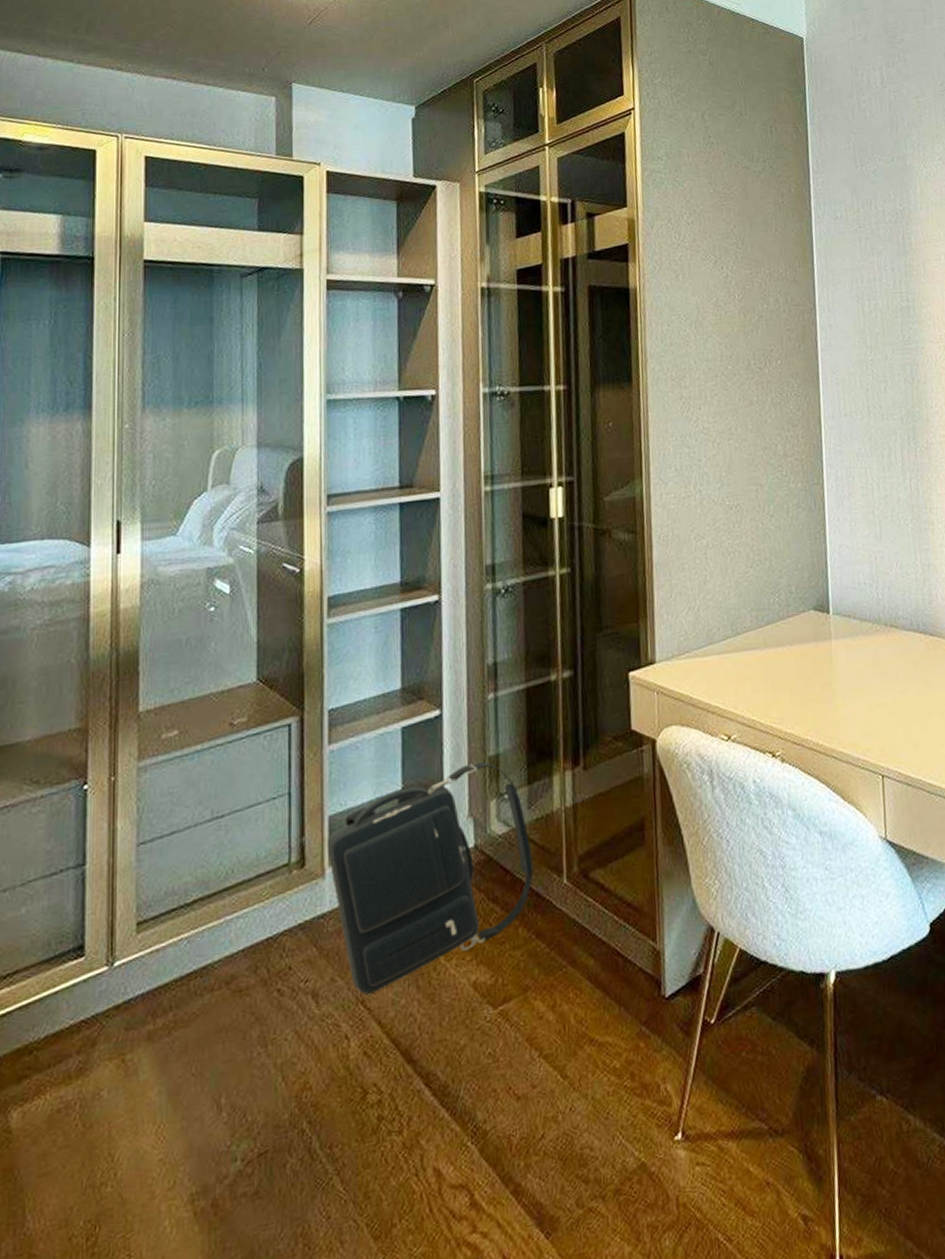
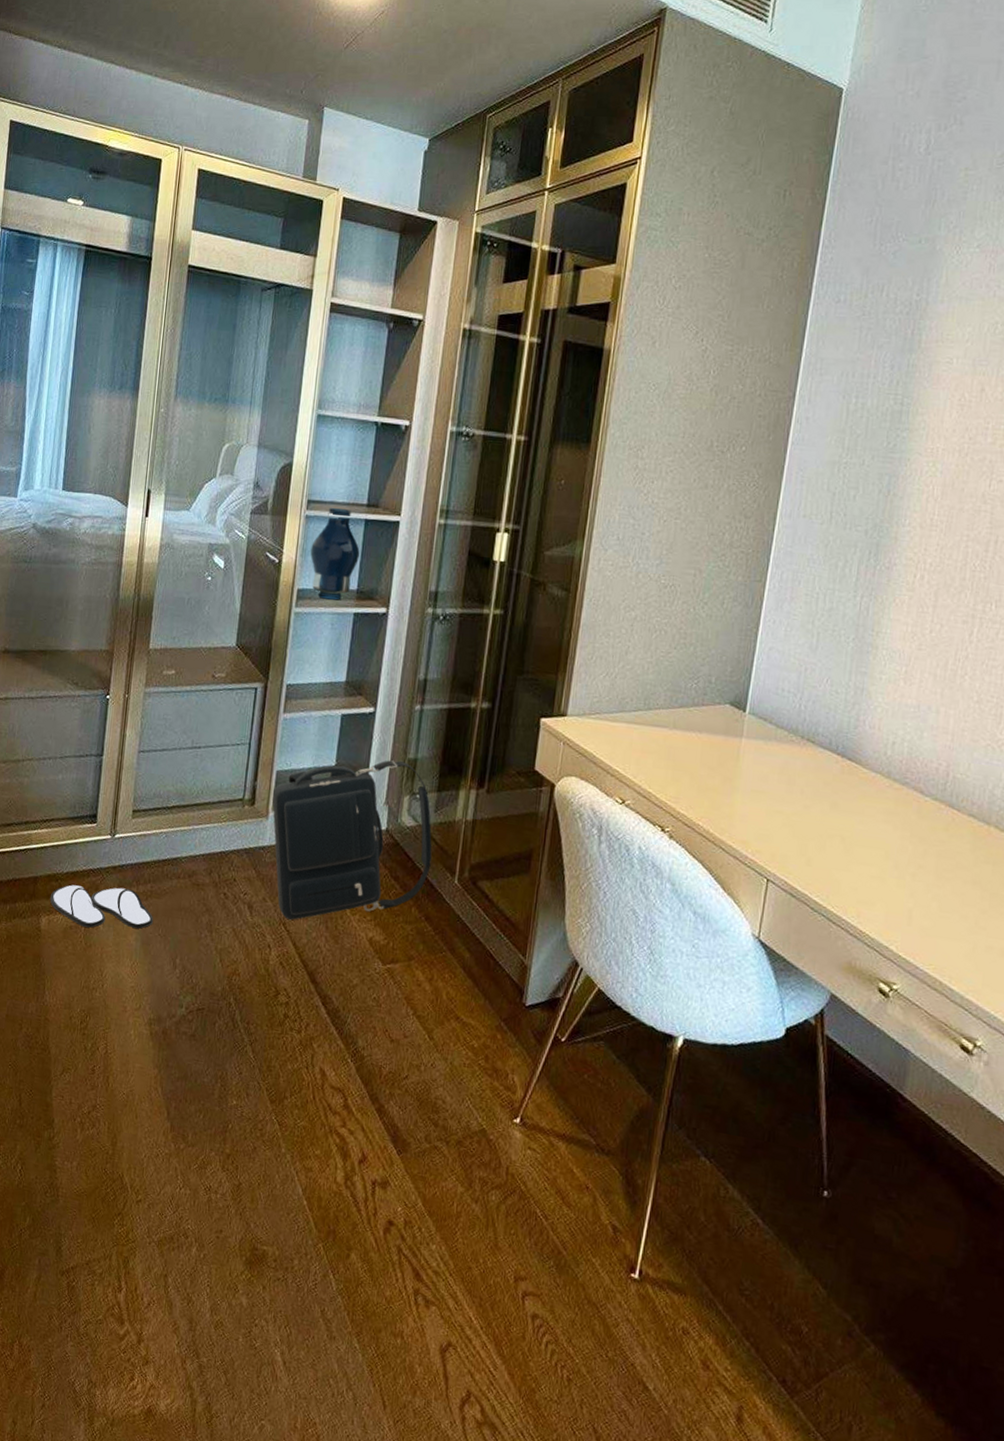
slippers: none [22,1028,181,1104] -> present [50,884,153,929]
vase: none [338,496,398,601] -> present [310,508,360,600]

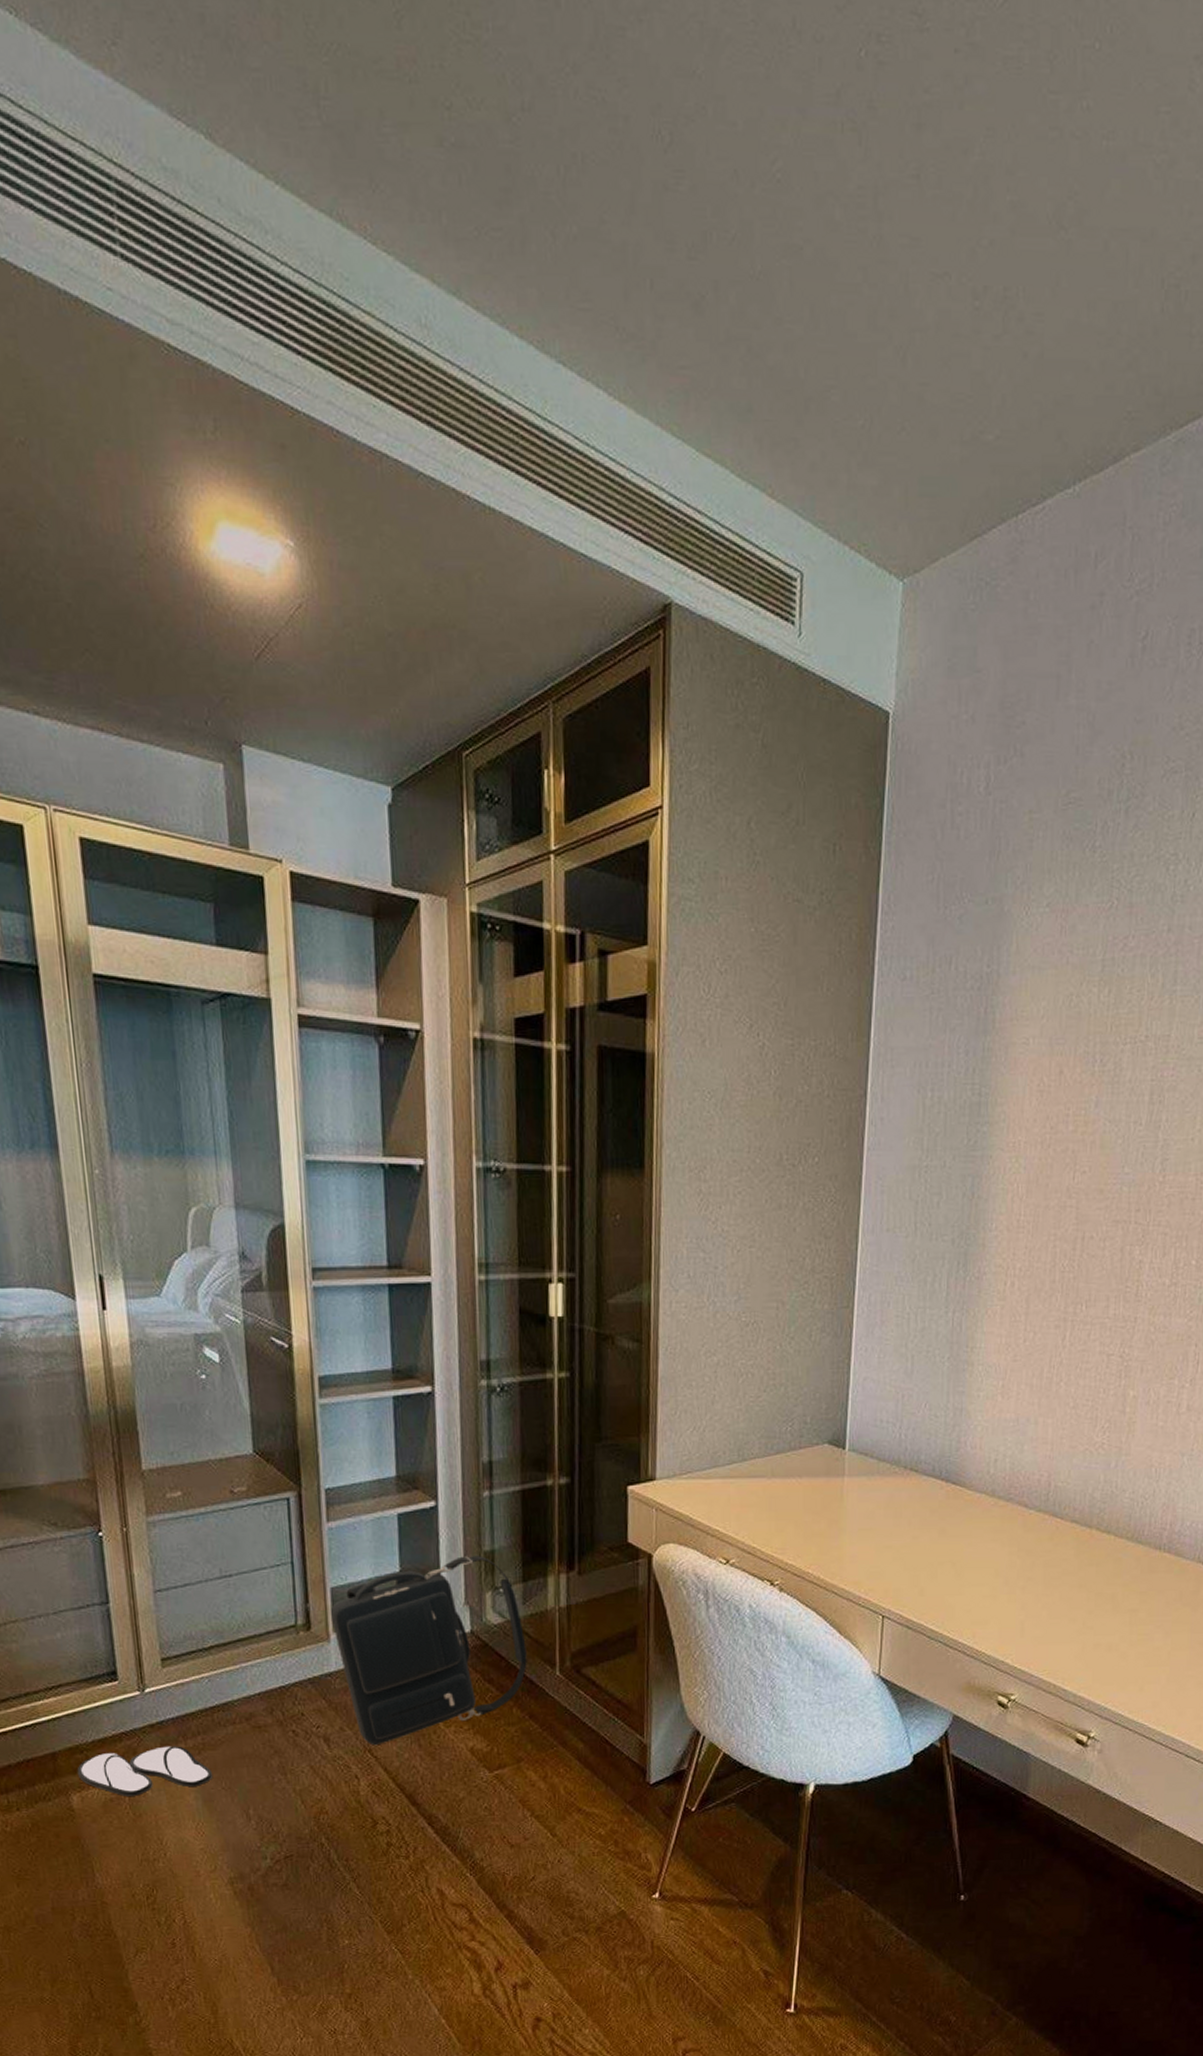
vase: present [310,508,360,600] -> none [326,1275,388,1384]

